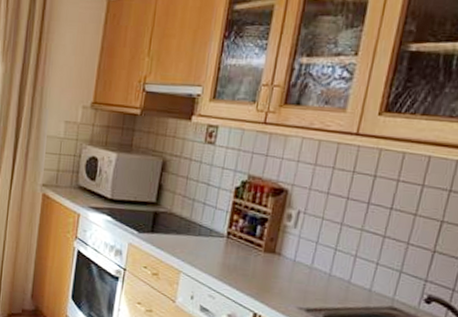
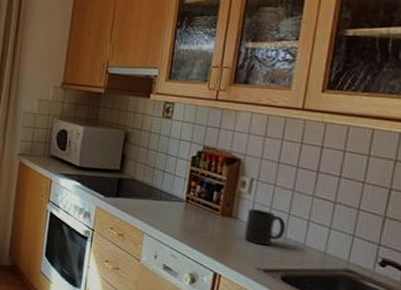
mug: none [286,244,332,283] -> present [243,208,286,245]

